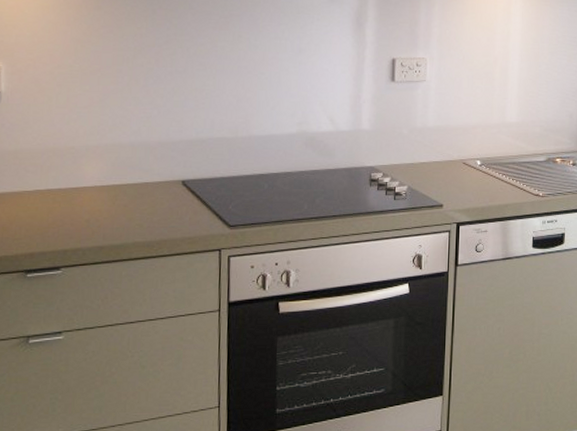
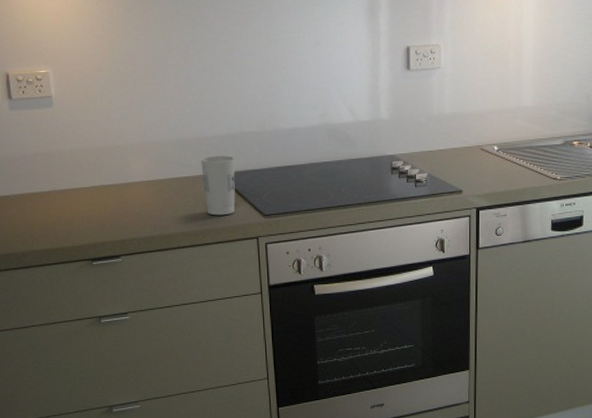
cup: none [163,161,202,225] -> present [201,156,236,216]

